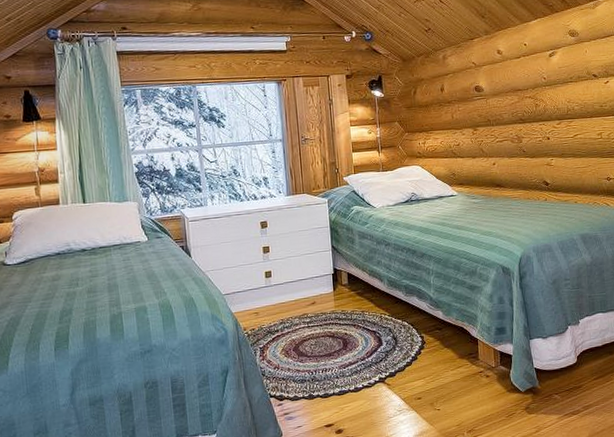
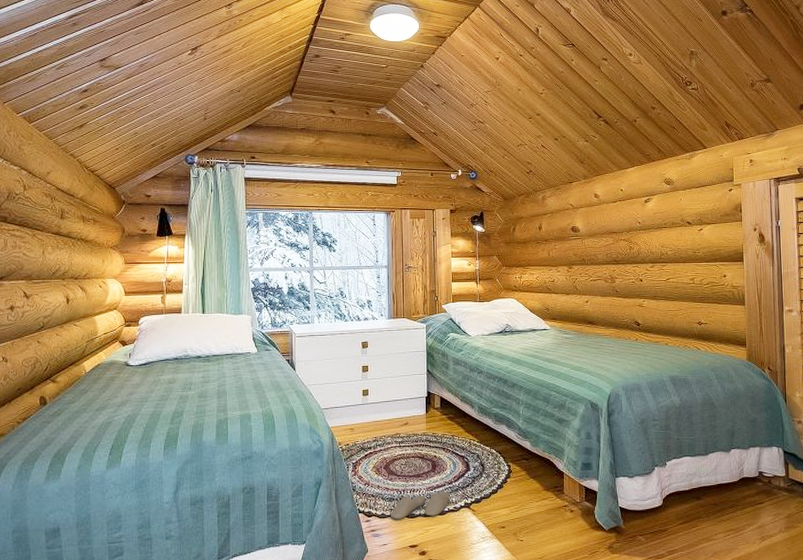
slippers: none [303,367,364,401] -> present [391,491,450,520]

